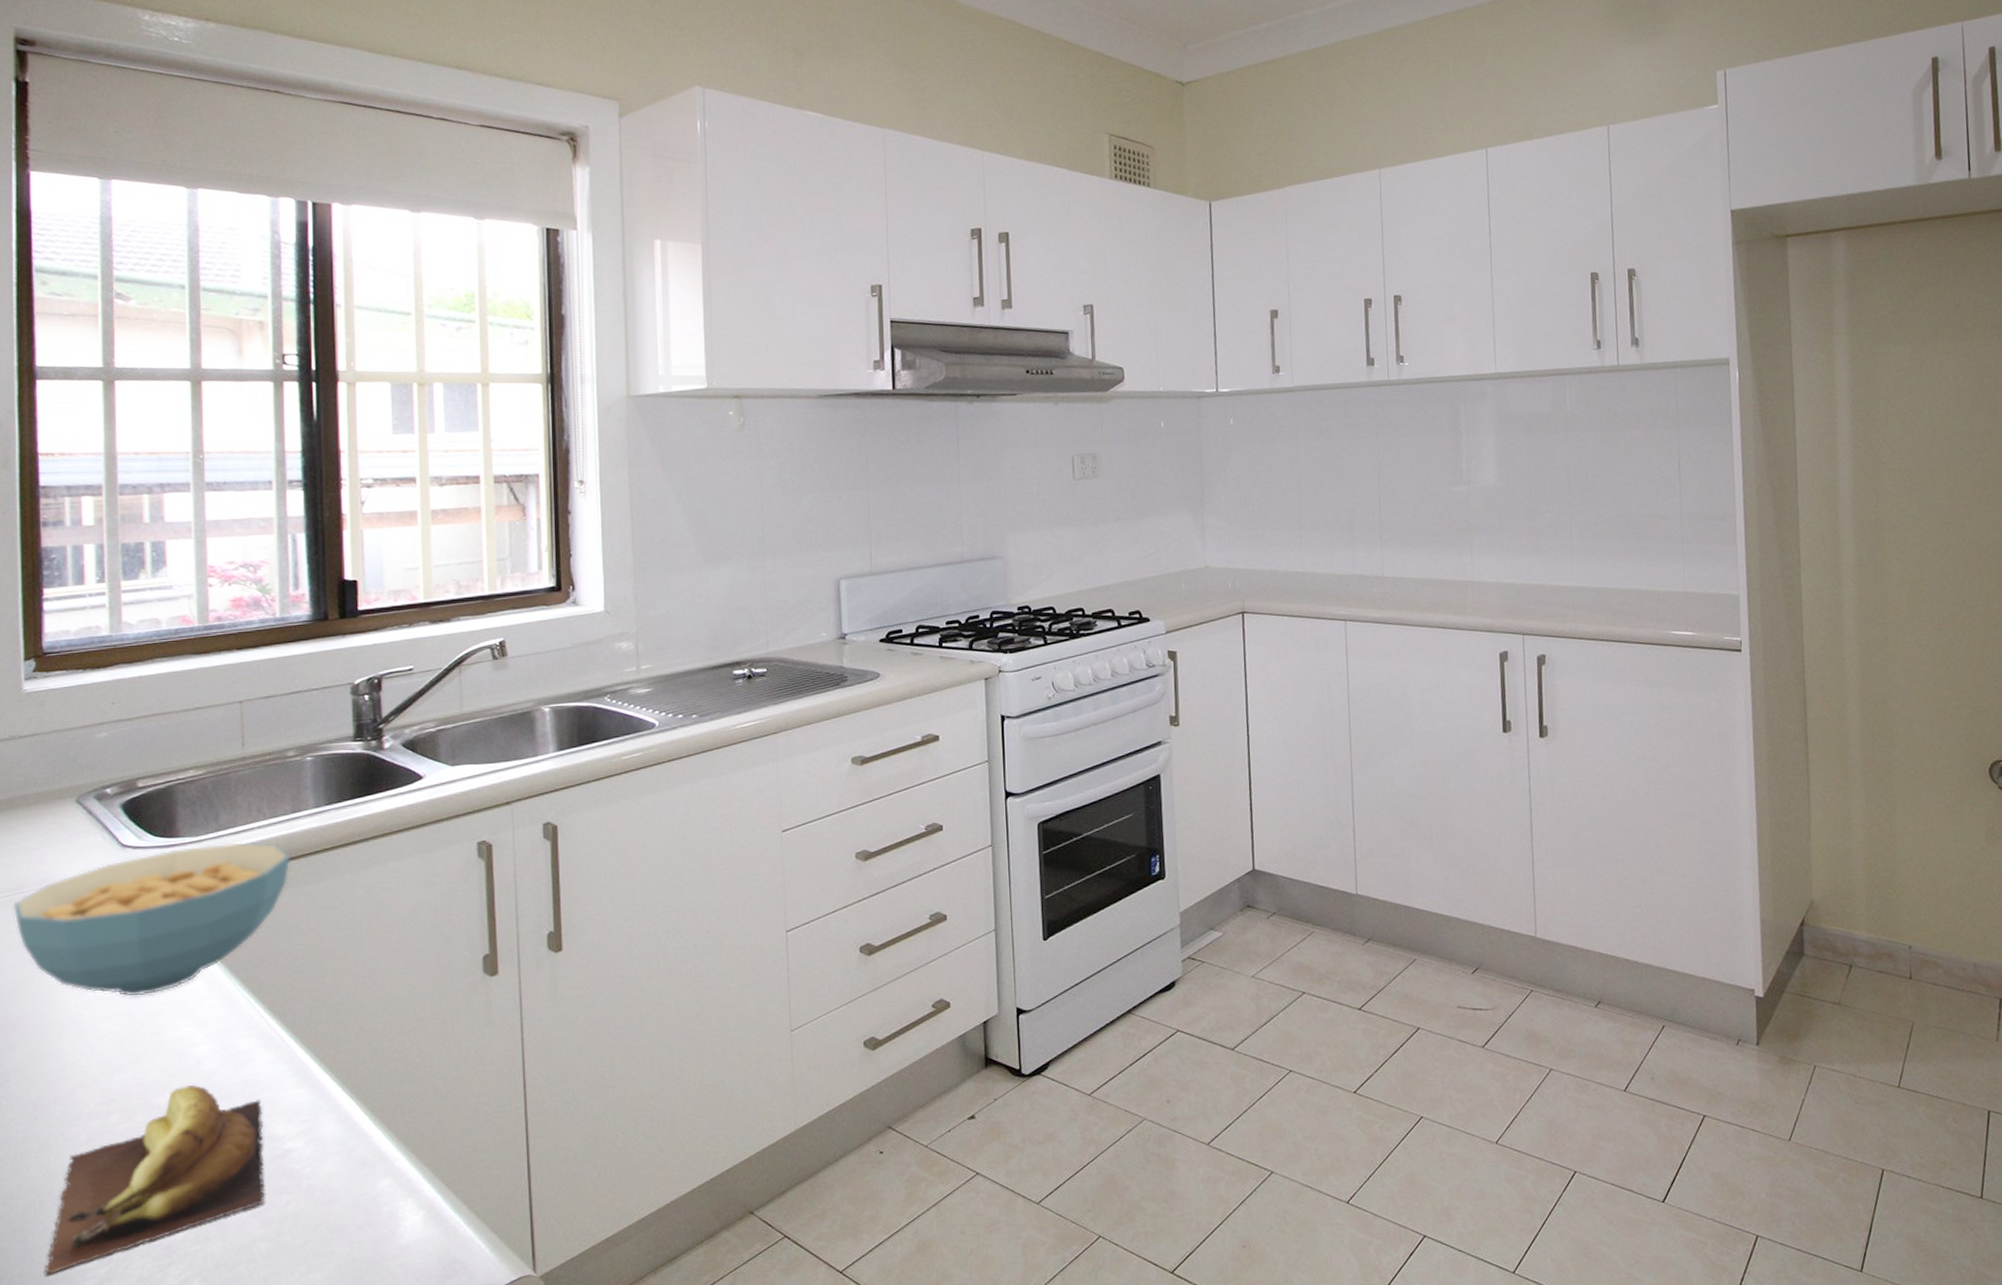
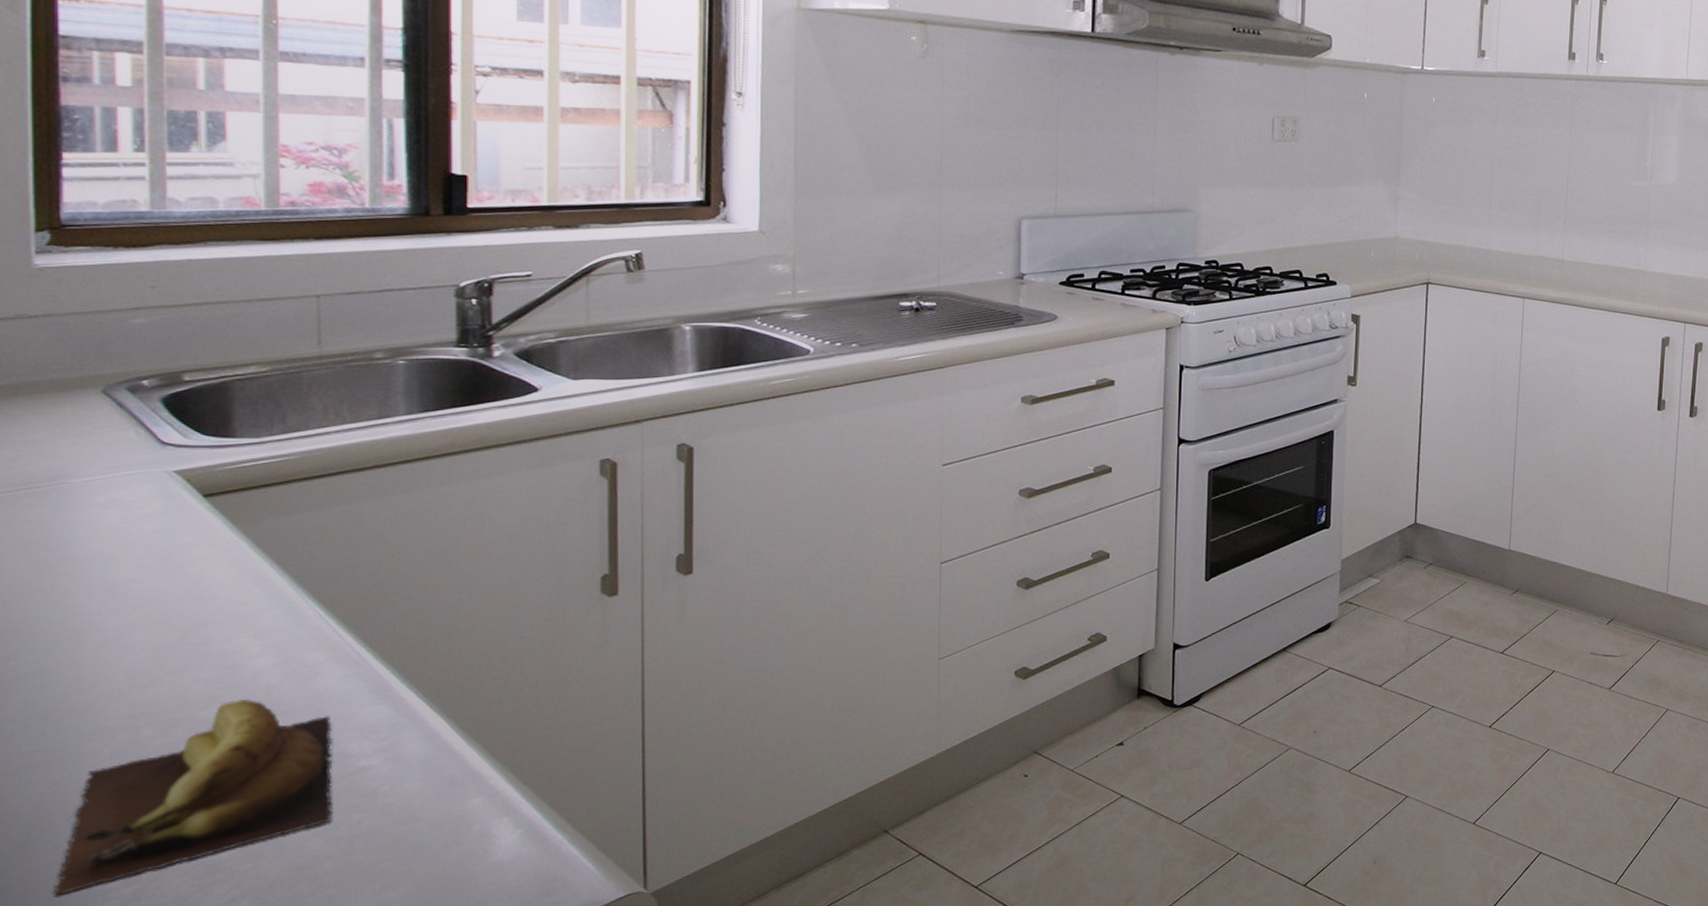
cereal bowl: present [13,842,291,997] -> none [16,446,375,605]

